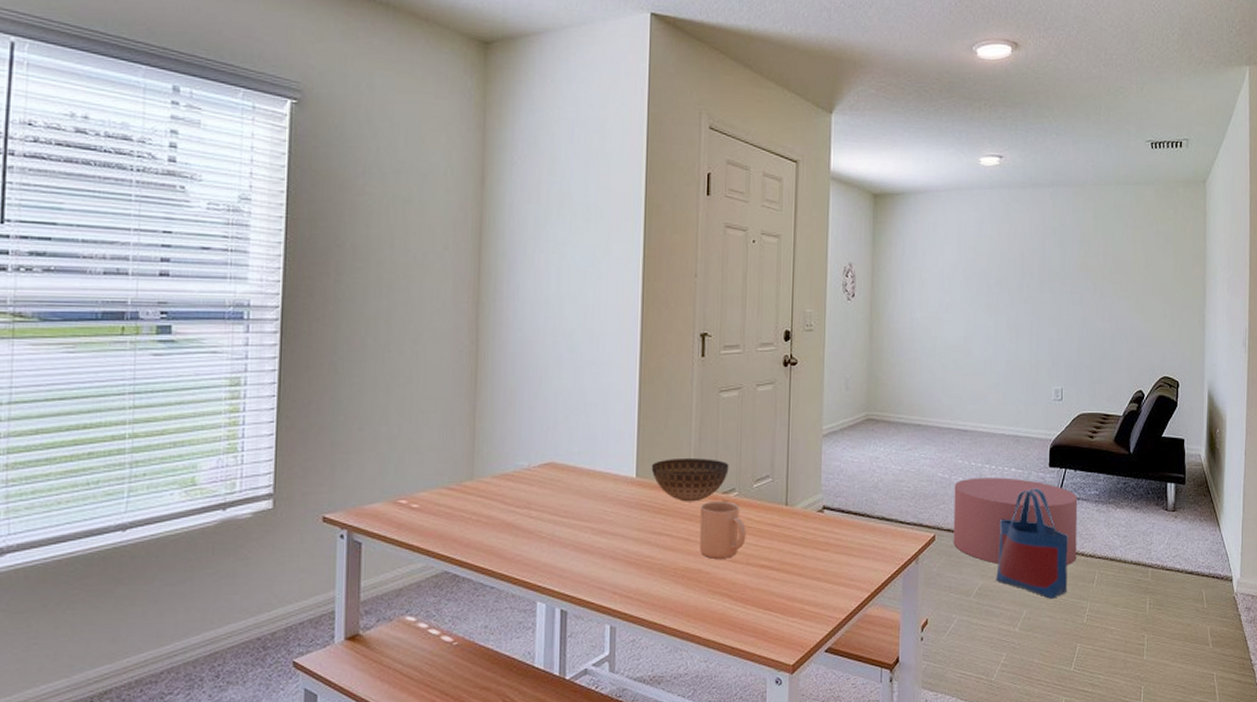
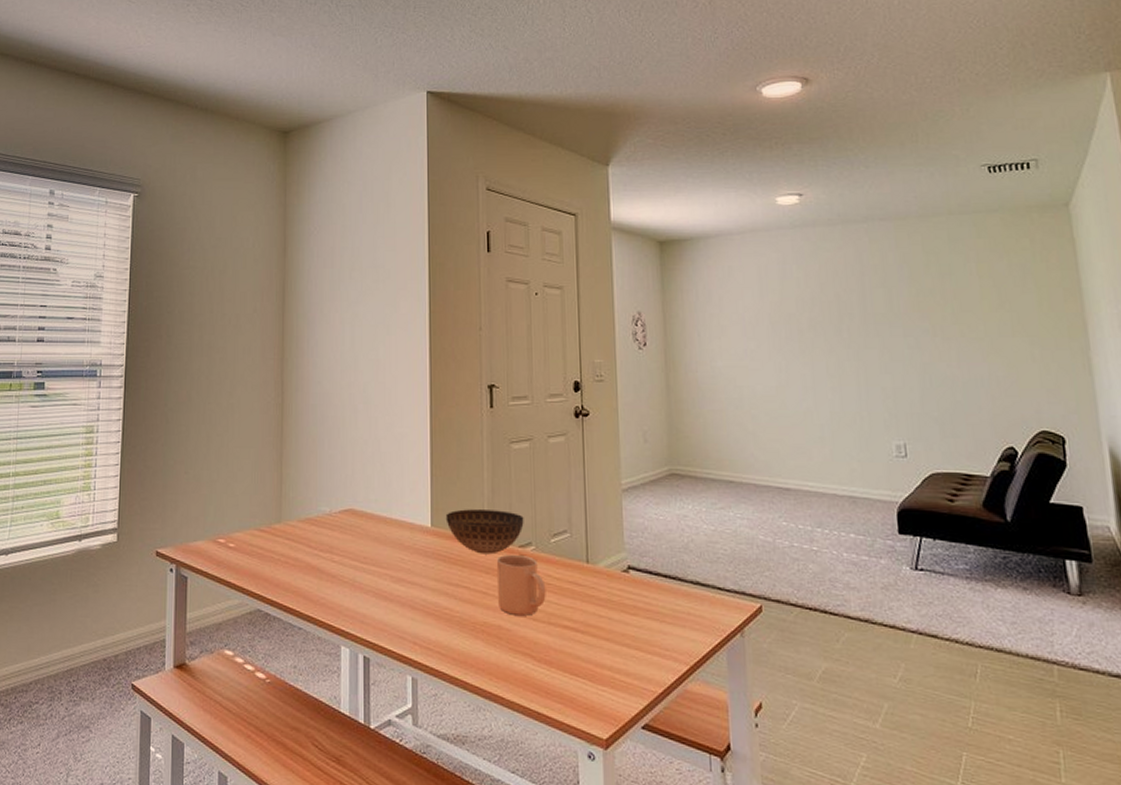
pouf: present [953,477,1078,565] -> none [780,542,949,653]
tote bag: present [996,488,1068,599] -> none [840,558,942,693]

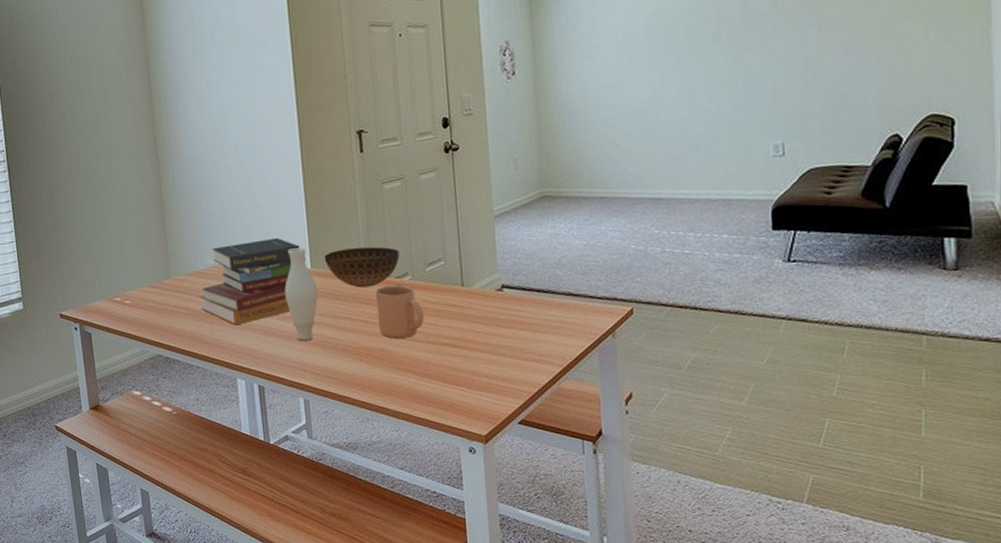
books: none [310,489,426,584] -> present [199,237,306,326]
vase: none [401,503,436,609] -> present [284,248,318,341]

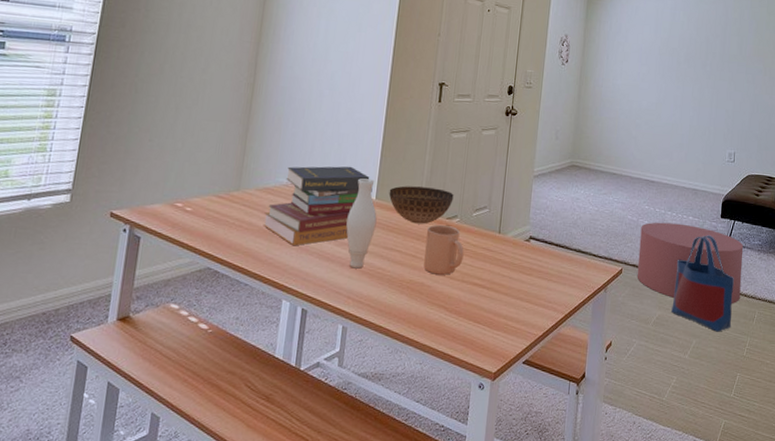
pouf: none [651,245,818,336] -> present [637,222,744,304]
tote bag: none [711,254,809,371] -> present [671,235,734,332]

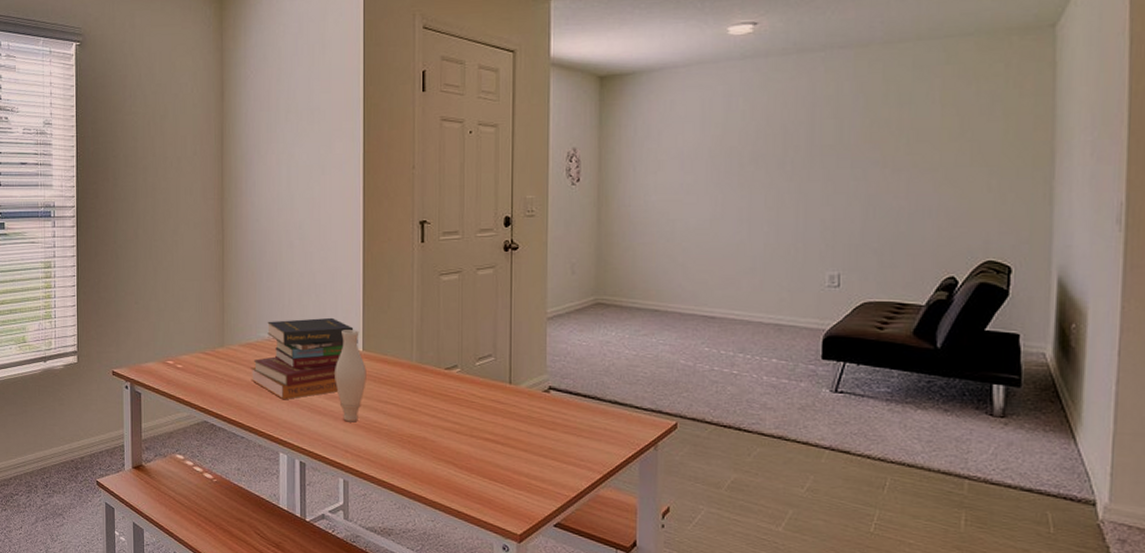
bowl: present [389,186,454,224] -> none [376,335,451,376]
mug: present [423,224,464,275] -> none [423,375,470,429]
pouf: present [637,222,744,304] -> none [699,366,862,467]
tote bag: present [671,235,734,332] -> none [753,381,848,502]

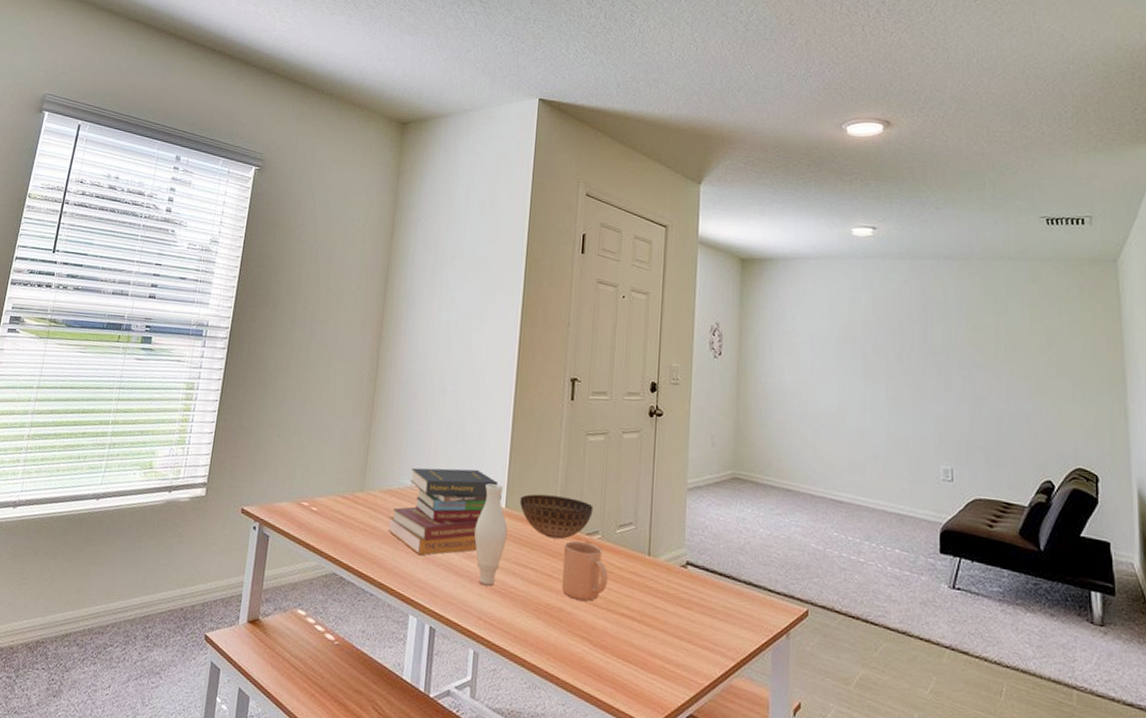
bowl: none [376,335,451,376] -> present [519,494,593,540]
mug: none [423,375,470,429] -> present [561,540,608,601]

